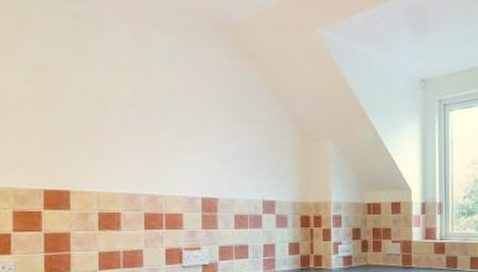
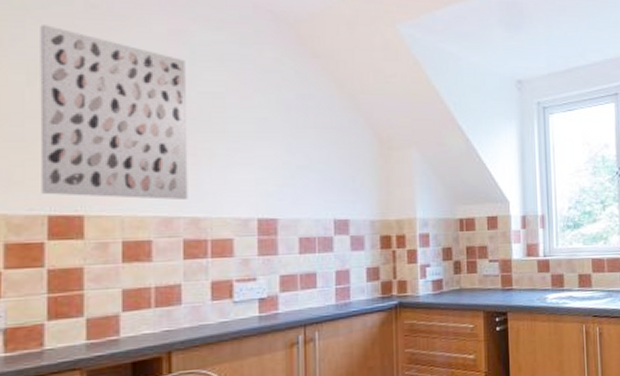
wall art: none [36,32,148,179] -> present [40,25,188,200]

